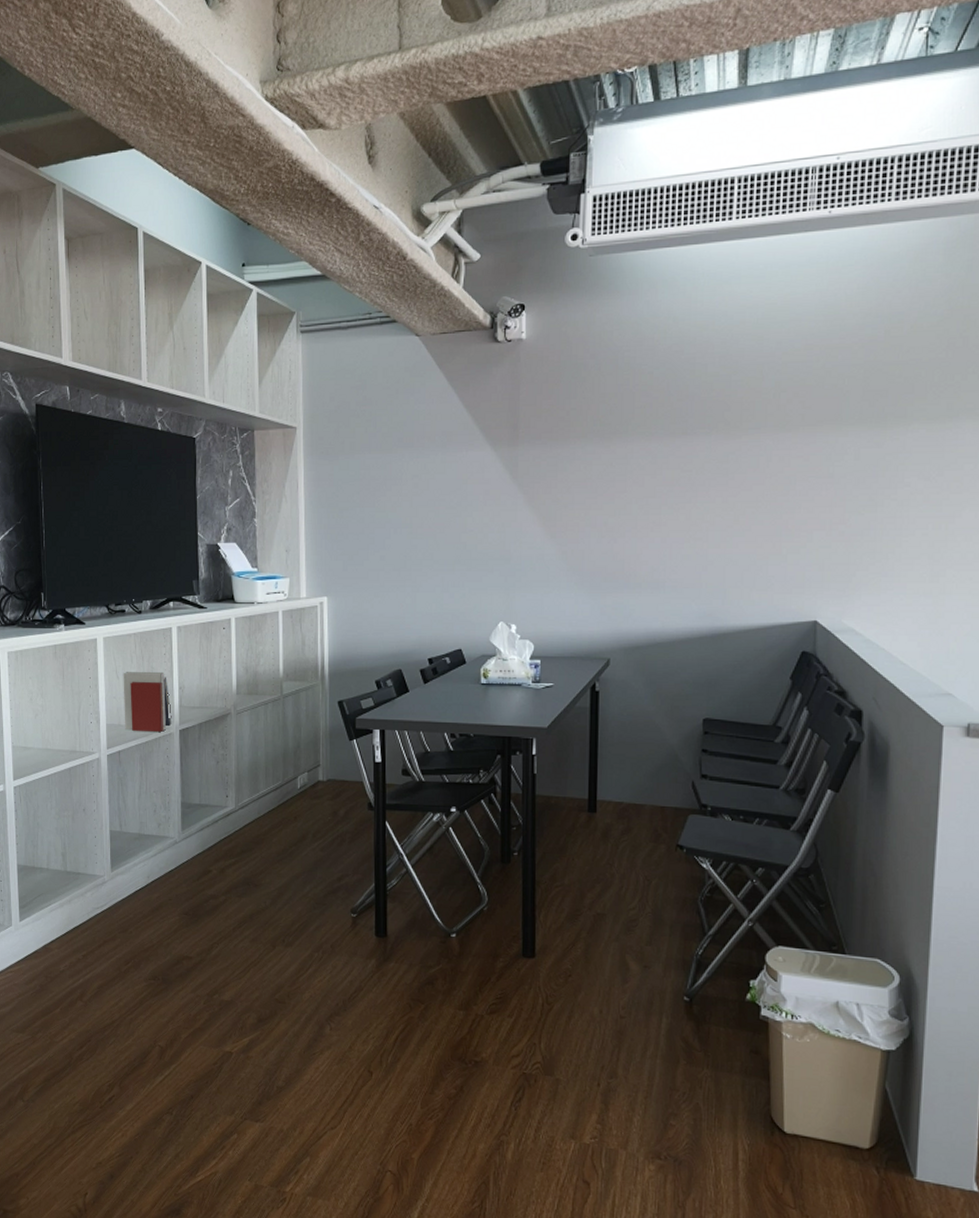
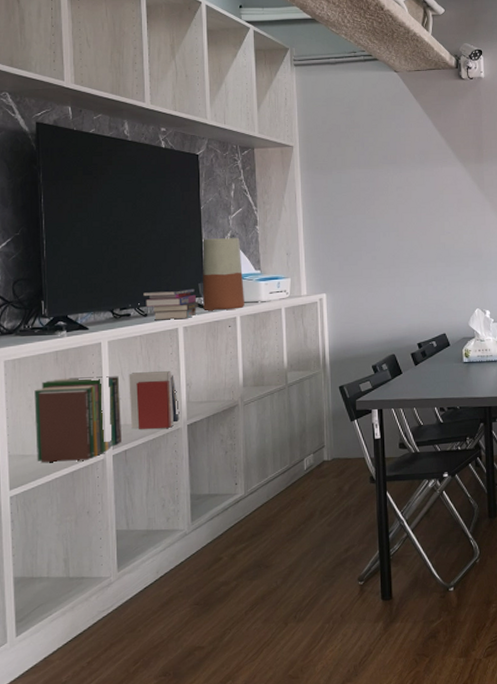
books: none [35,673,116,758] -> present [34,376,121,462]
books: none [138,585,192,618] -> present [143,288,198,320]
vase: none [197,531,240,611] -> present [203,238,244,311]

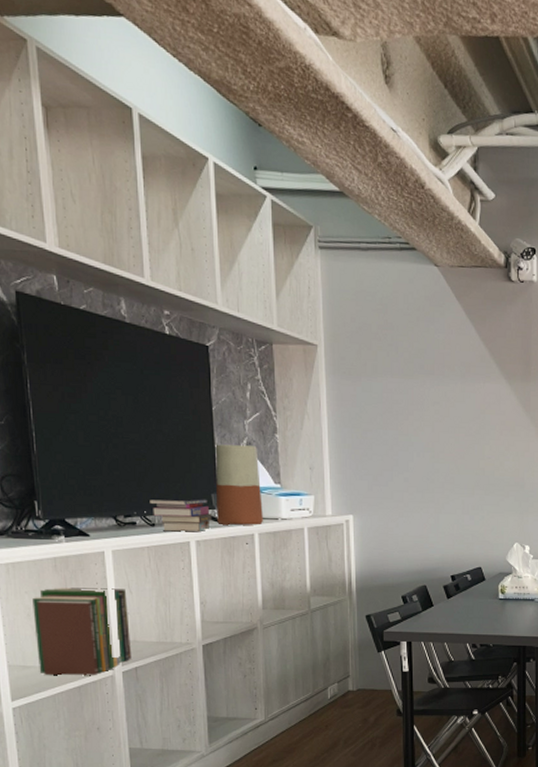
books: present [129,371,180,429] -> none [136,586,194,647]

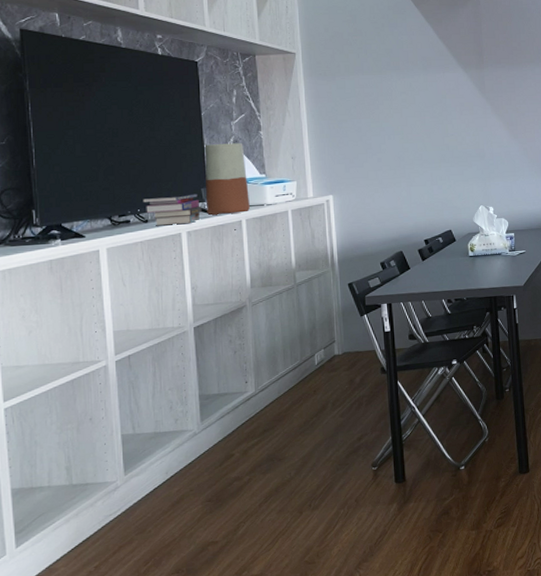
books: present [32,587,131,675] -> none [28,282,124,372]

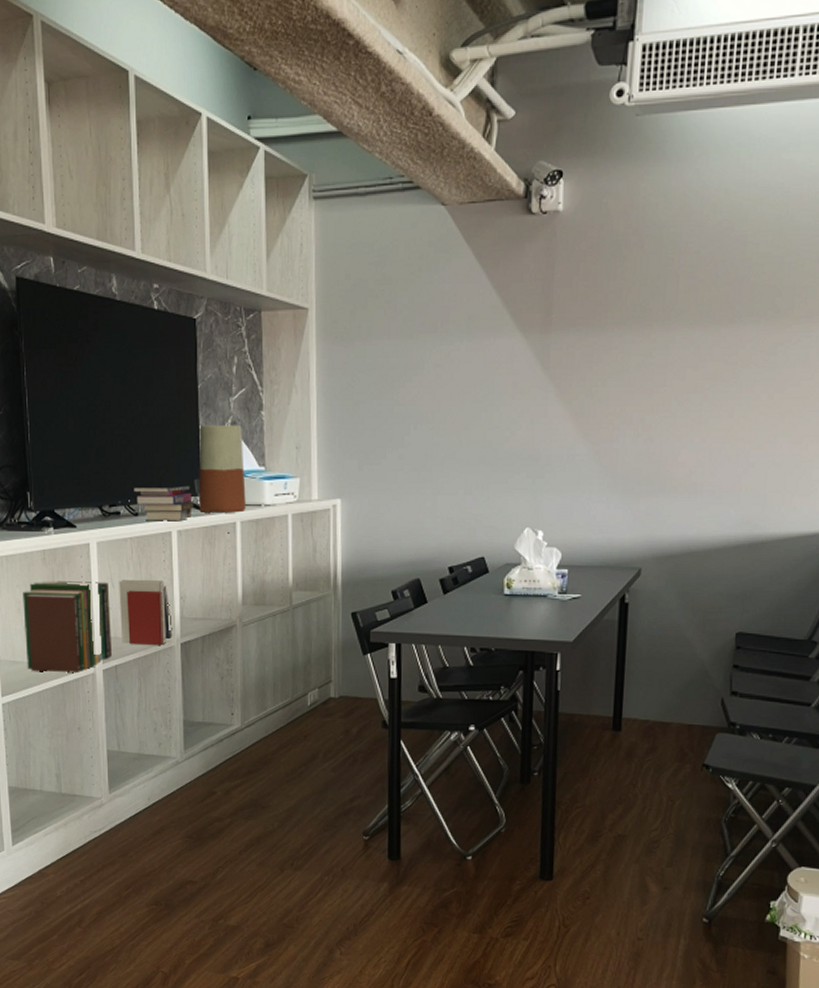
books: none [28,282,124,372] -> present [23,581,112,673]
books: none [130,276,186,334] -> present [119,580,173,645]

